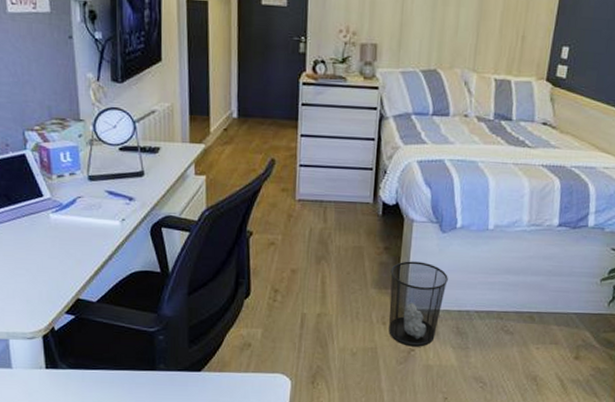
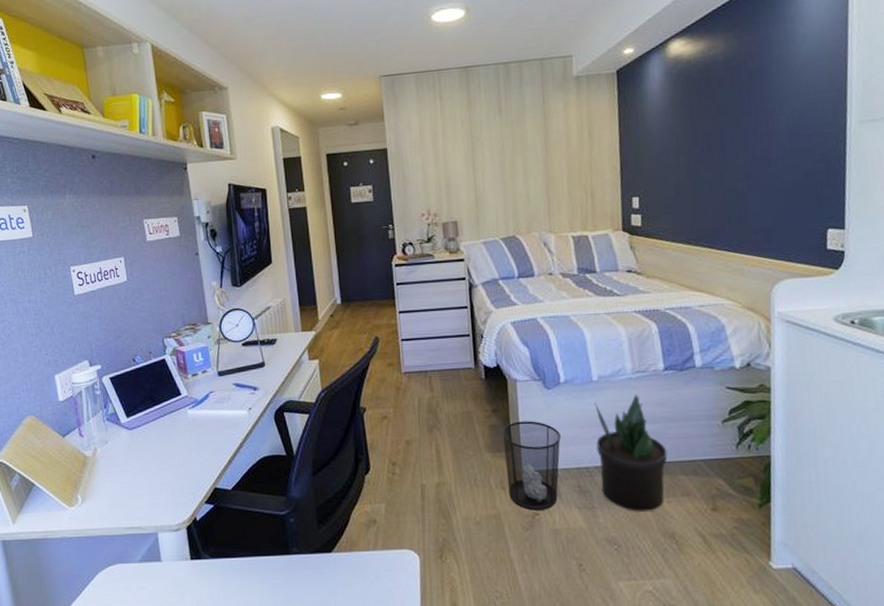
planter: none [478,247,546,355] -> present [594,395,668,511]

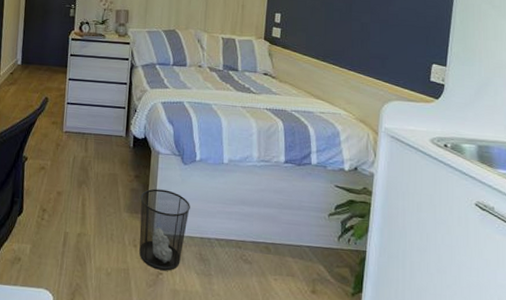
planter: present [594,395,668,511] -> none [219,180,279,285]

